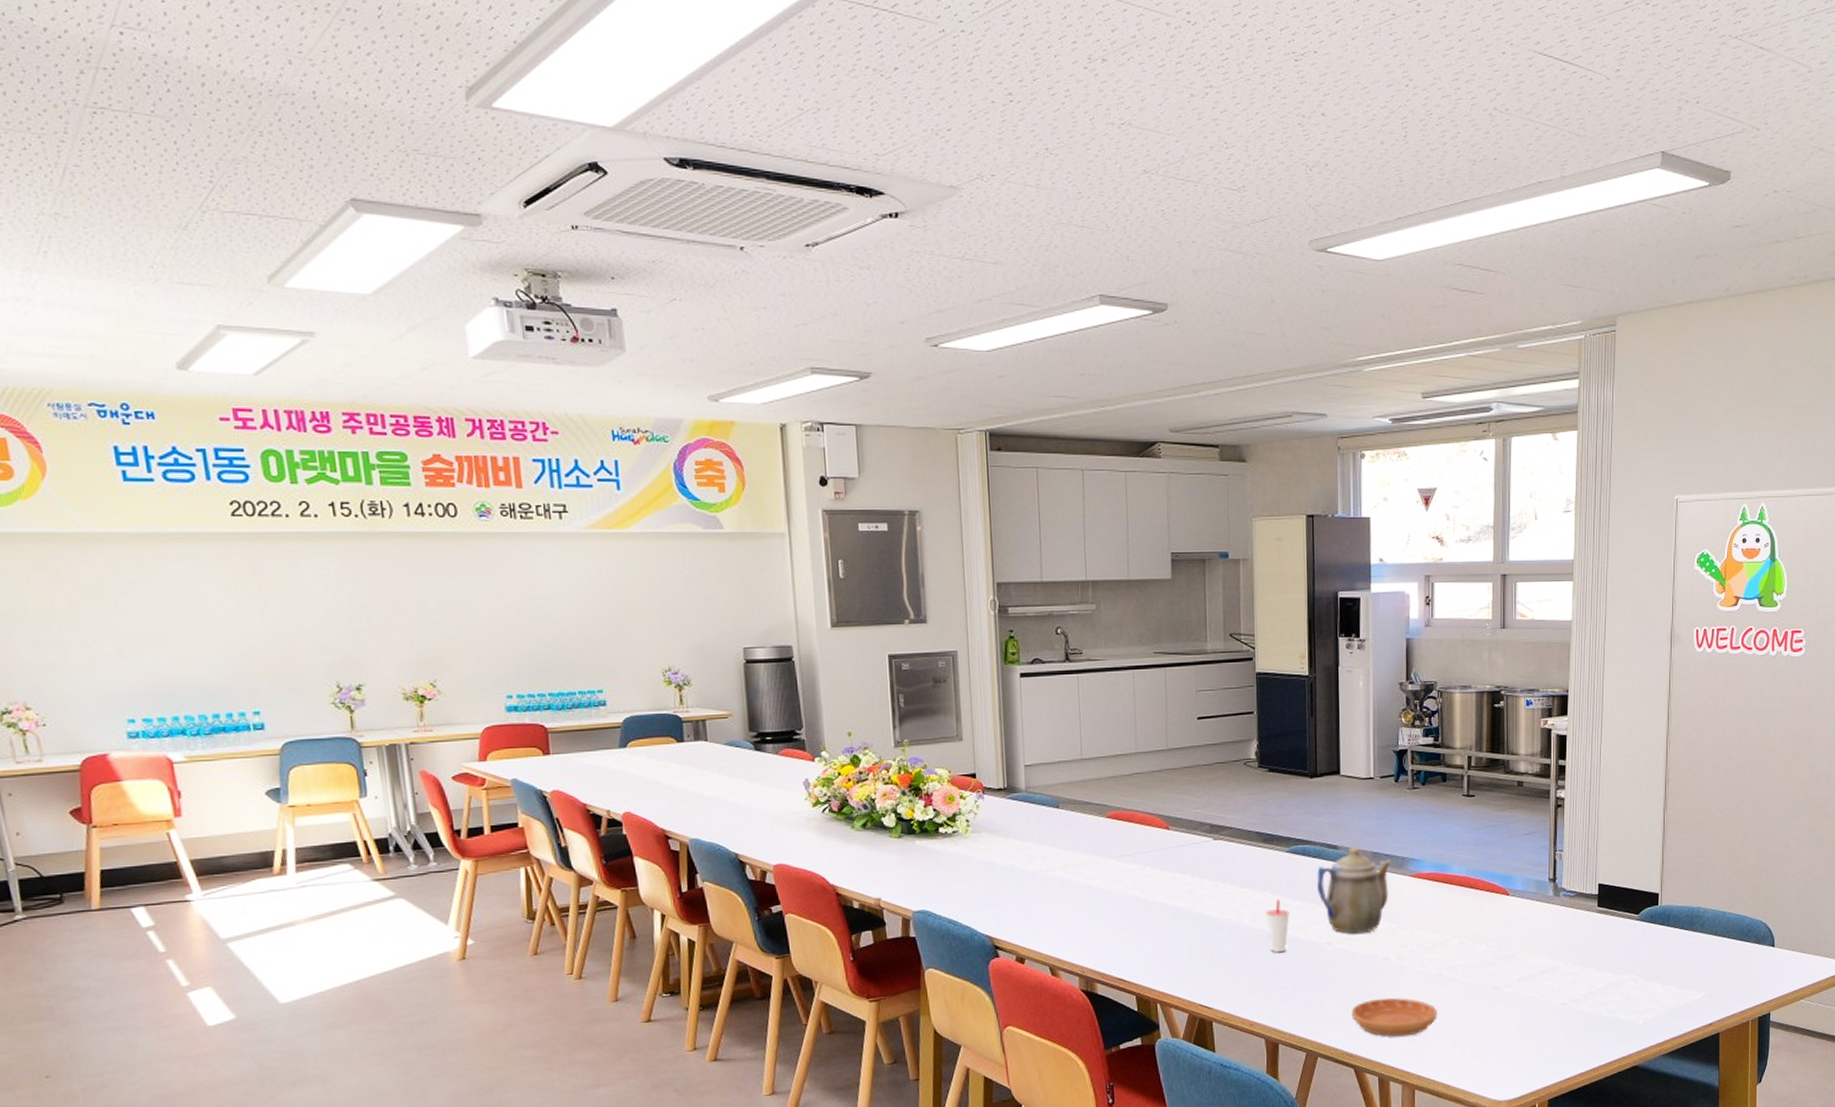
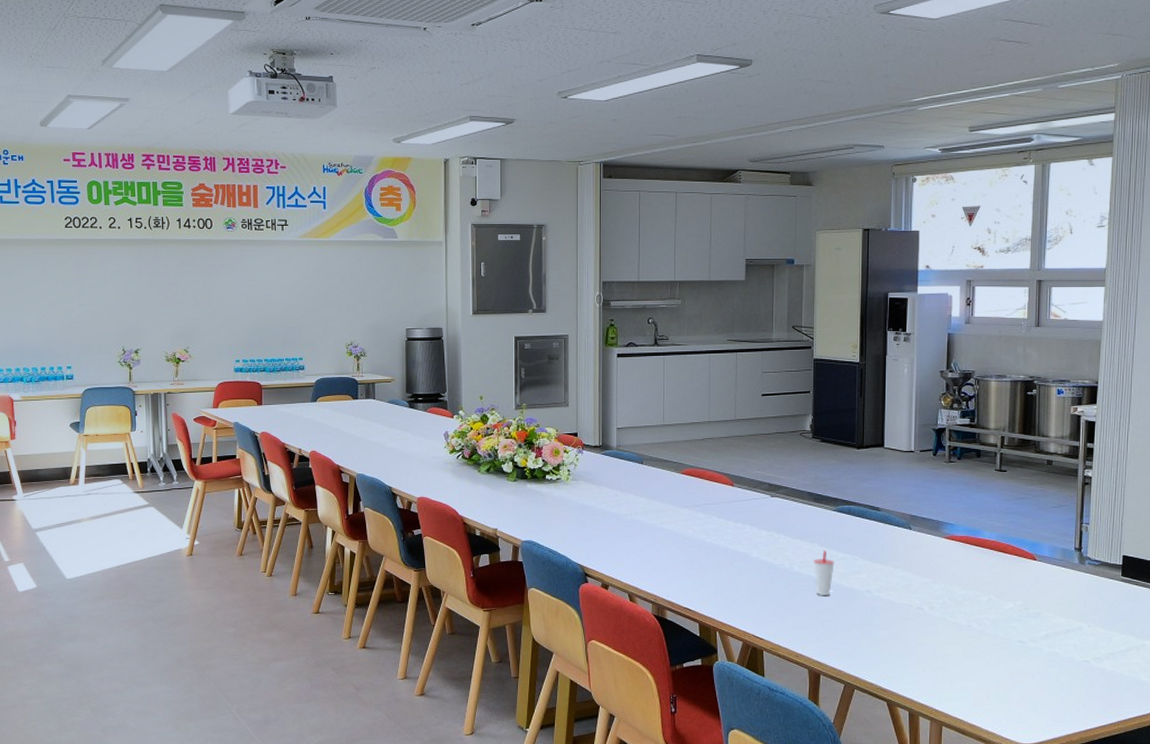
teapot: present [1316,846,1391,934] -> none [859,509,927,585]
saucer: present [1351,997,1437,1037] -> none [886,642,965,678]

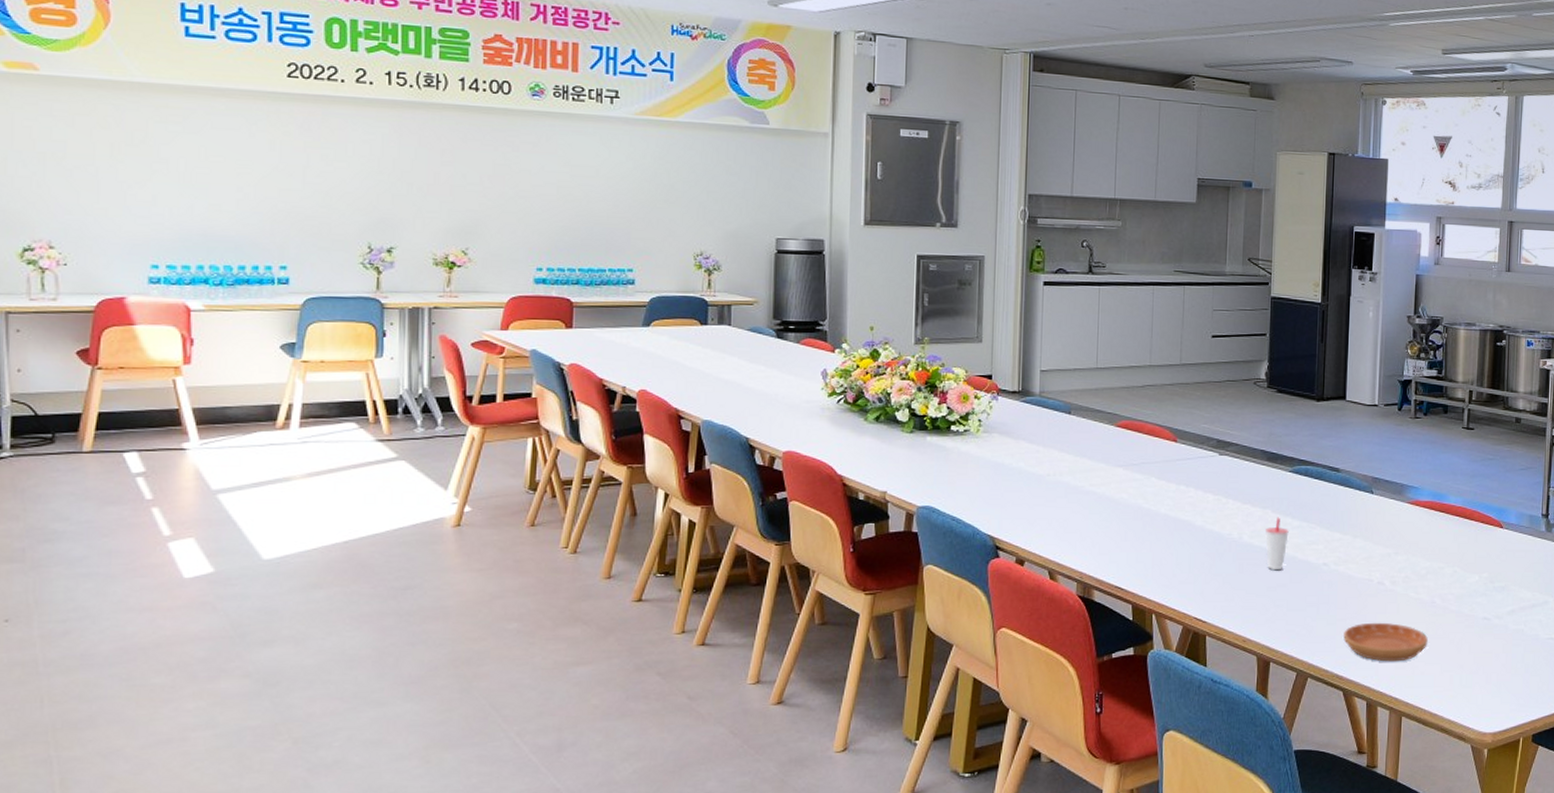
saucer: none [886,642,965,678] -> present [1343,622,1428,662]

